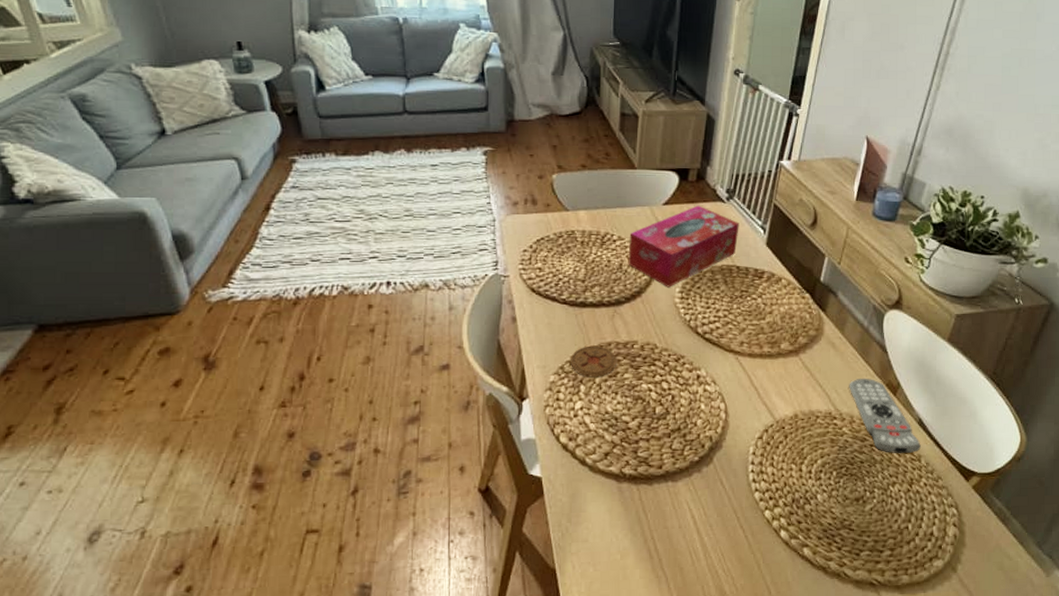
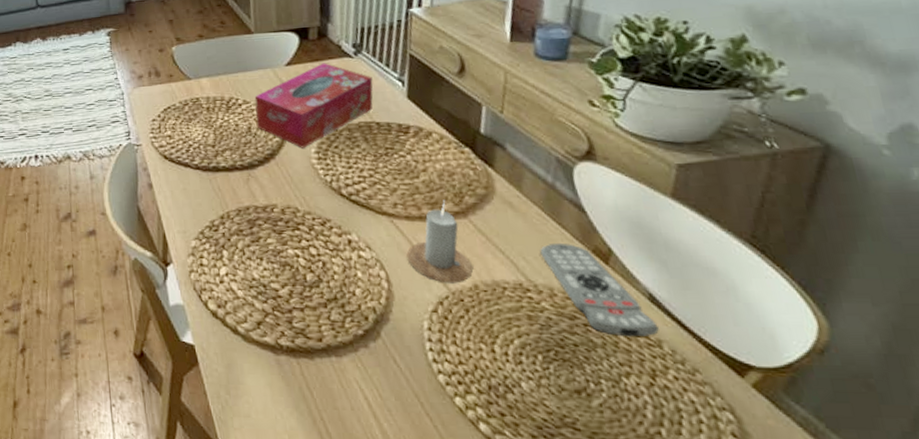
coaster: present [571,345,616,378] -> none [210,210,258,243]
candle: none [745,340,796,414] -> present [406,201,474,283]

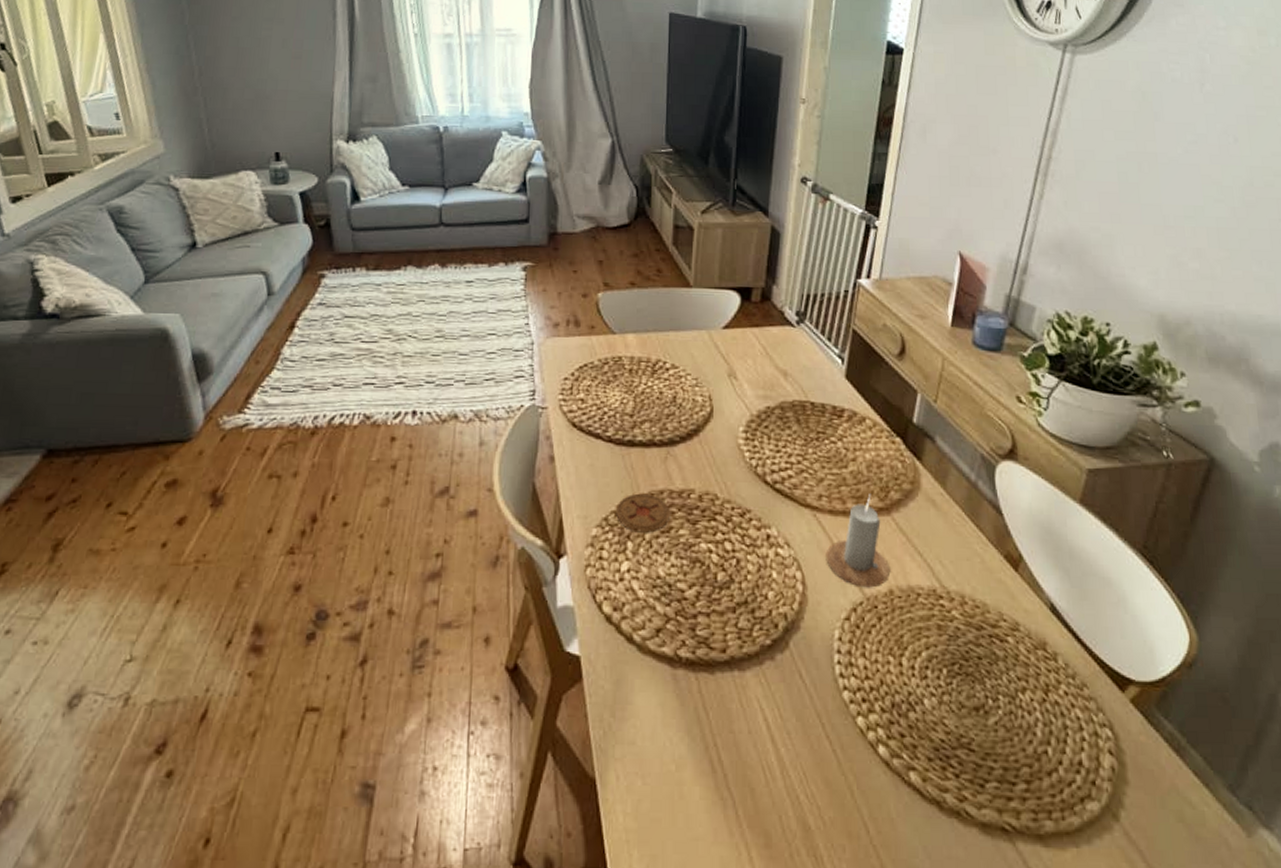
coaster: none [210,210,258,243] -> present [616,493,670,533]
tissue box: present [254,63,373,148] -> none [683,329,813,426]
remote control: present [540,242,659,338] -> none [956,546,1056,650]

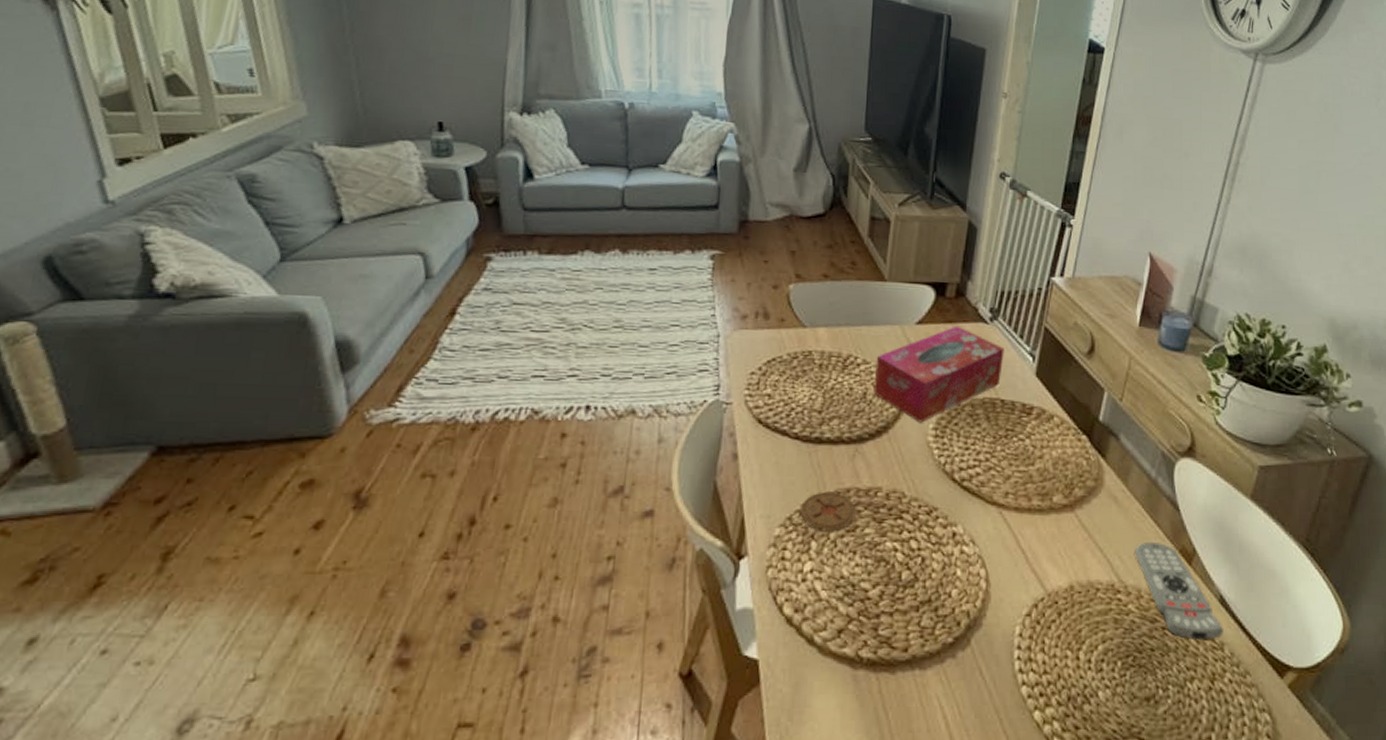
tissue box: none [683,329,813,426] -> present [873,325,1005,423]
candle: present [825,495,891,588] -> none [1010,492,1072,584]
remote control: none [956,546,1056,650] -> present [1135,541,1223,641]

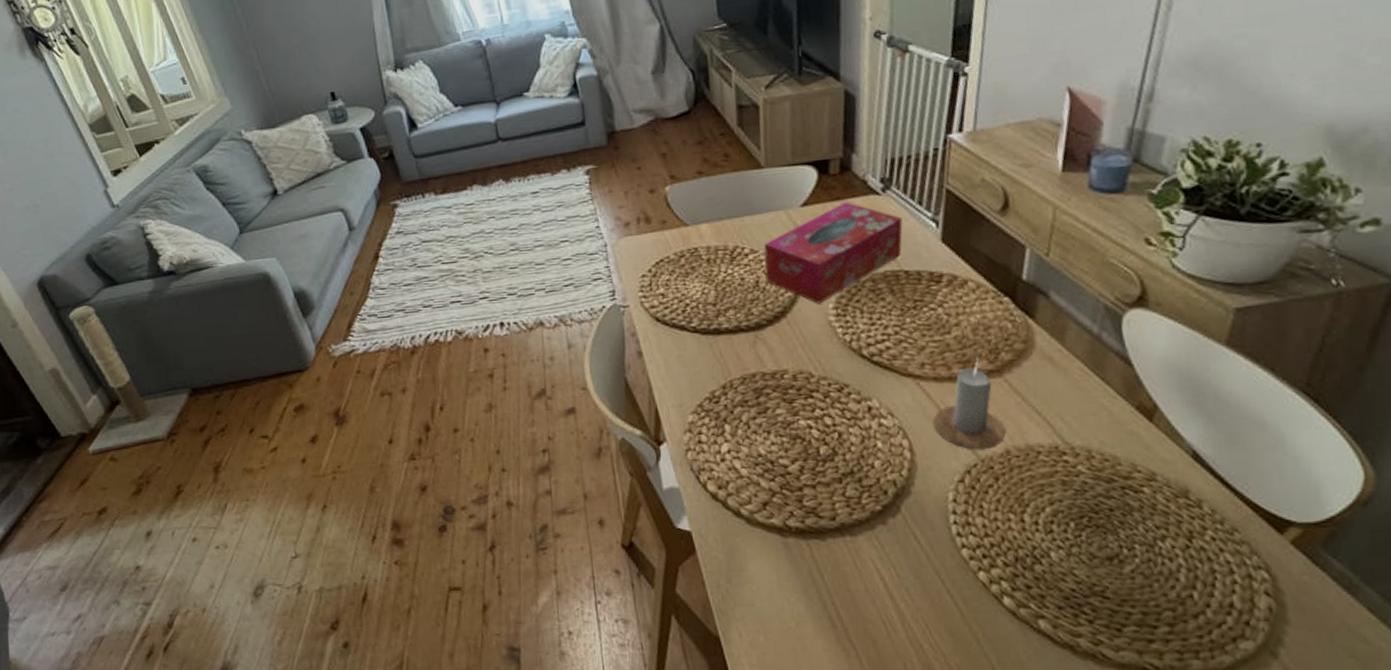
coaster: present [801,491,856,532] -> none [709,378,765,416]
candle: none [1010,492,1072,584] -> present [933,358,1006,450]
remote control: present [1135,541,1223,641] -> none [1080,400,1200,499]

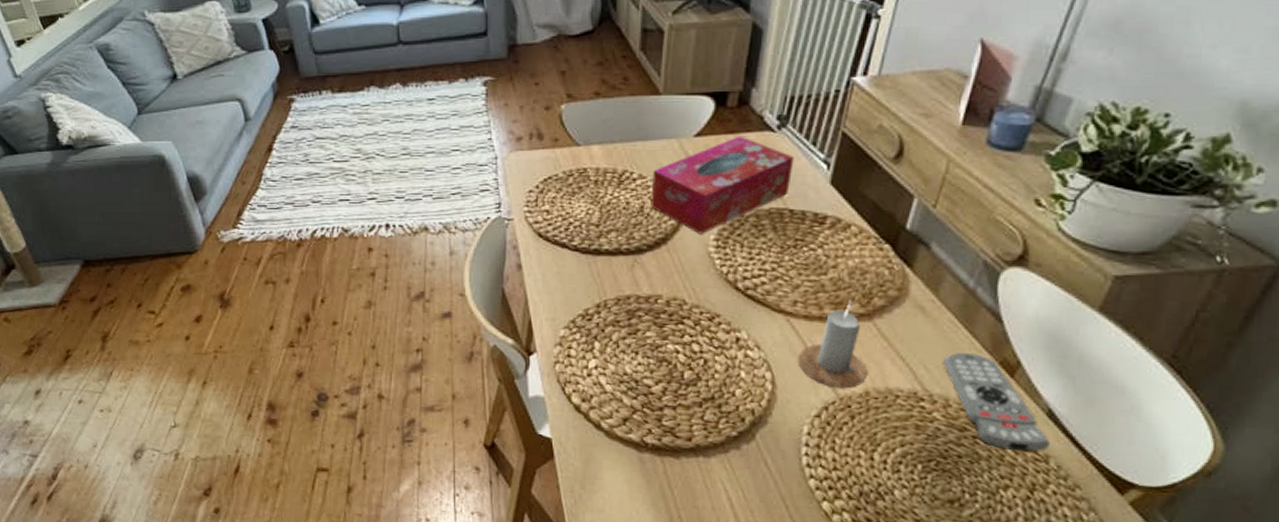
remote control: none [1080,400,1200,499] -> present [943,352,1050,452]

